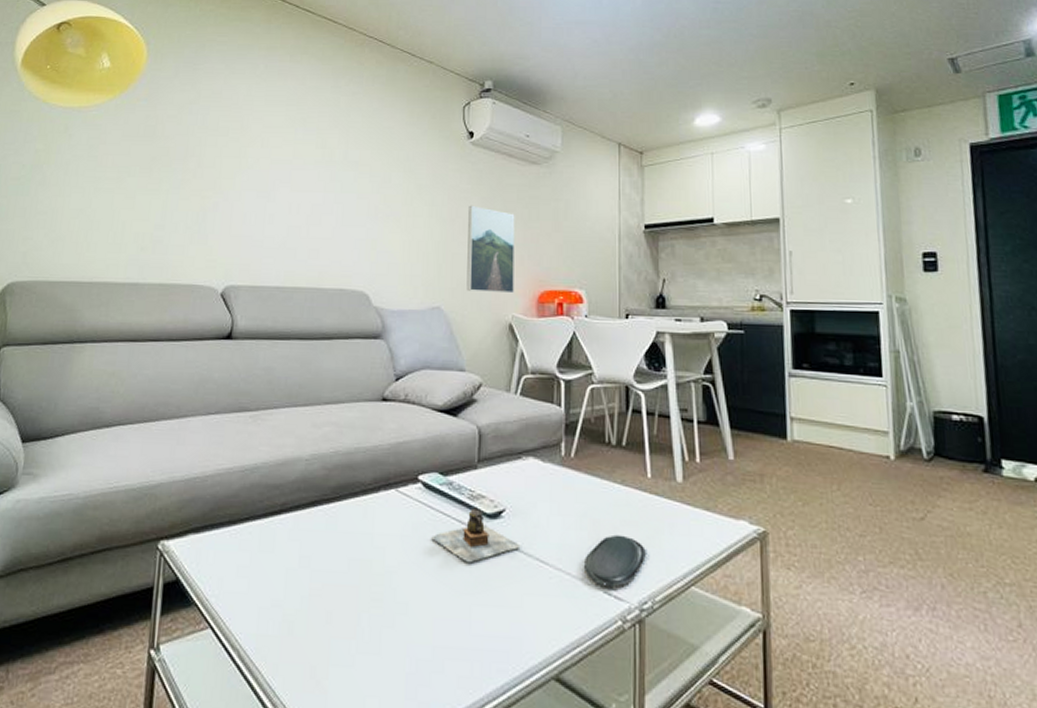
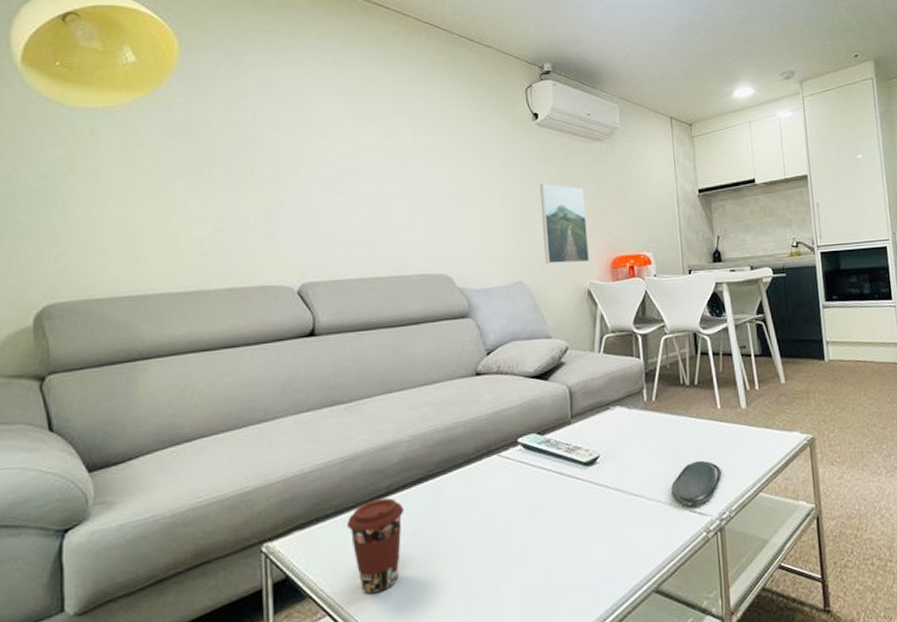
coffee cup: none [239,515,296,615] -> present [347,498,405,594]
teapot: present [431,507,521,563] -> none [535,458,616,508]

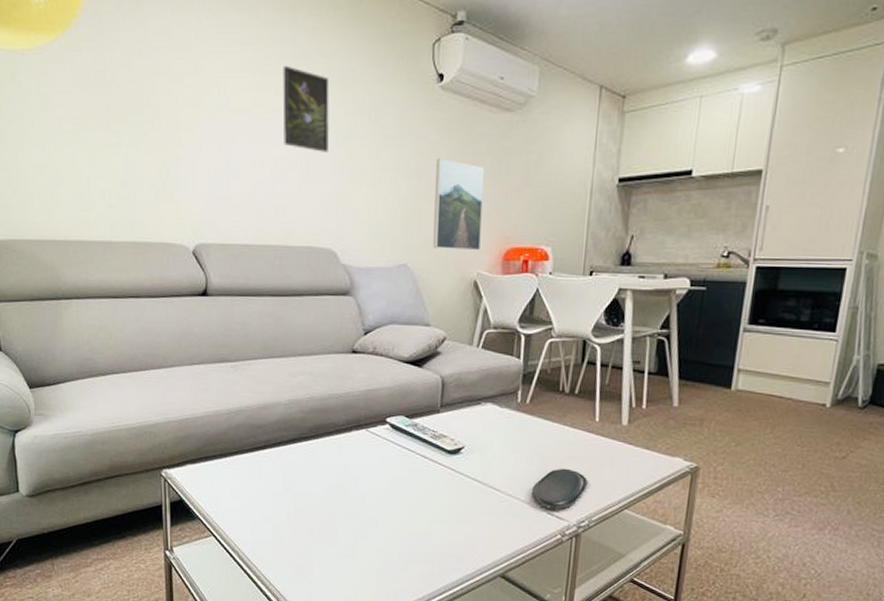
coffee cup: present [347,498,405,594] -> none [230,450,279,527]
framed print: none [387,111,437,186] -> present [282,65,330,152]

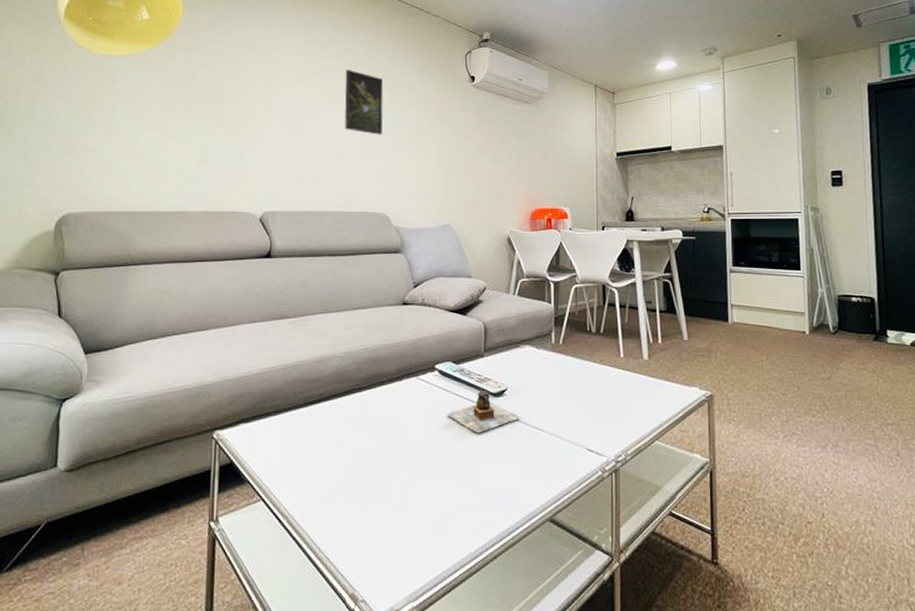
teapot: none [398,445,477,490] -> present [447,388,520,434]
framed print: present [433,158,484,251] -> none [472,138,511,212]
oval tray: present [531,468,588,510] -> none [570,404,620,445]

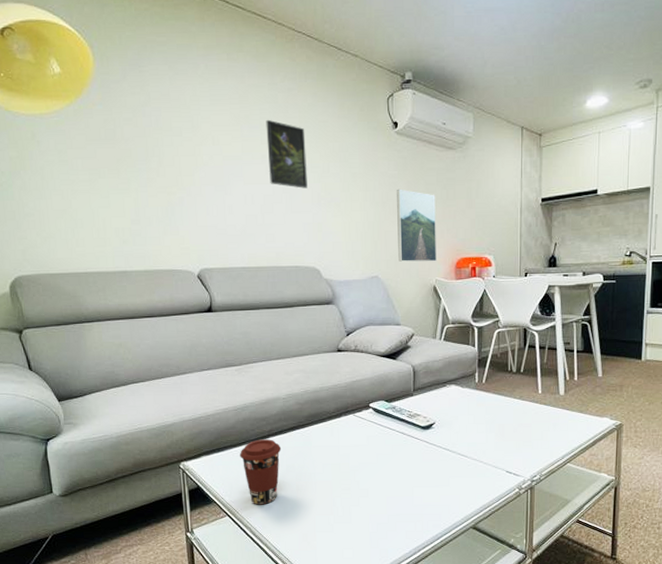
coffee cup: none [284,405,333,487] -> present [240,439,282,505]
teapot: present [447,388,520,434] -> none [382,422,447,460]
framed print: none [472,138,511,212] -> present [397,188,436,262]

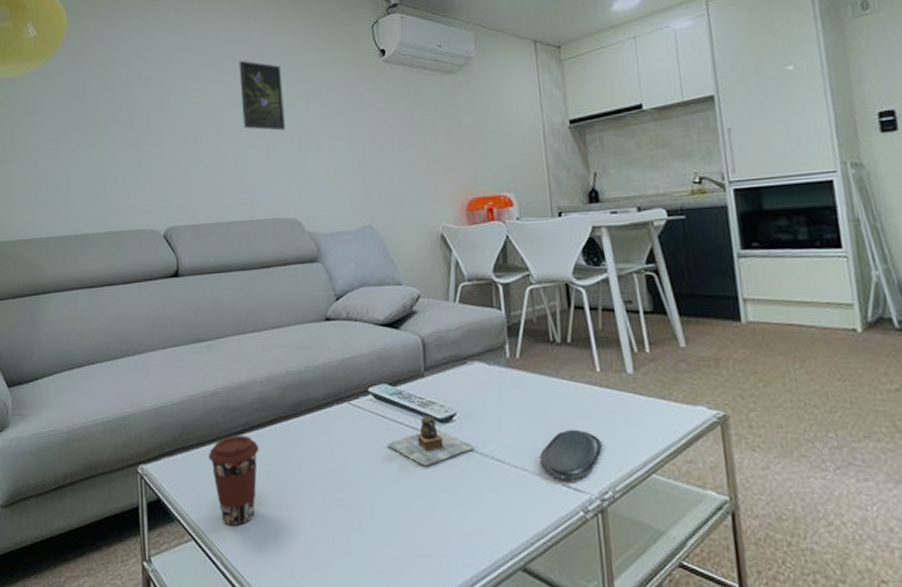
teapot: none [382,422,447,460] -> present [387,413,475,466]
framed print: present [397,188,436,262] -> none [388,122,442,207]
oval tray: none [492,433,536,468] -> present [539,429,602,480]

